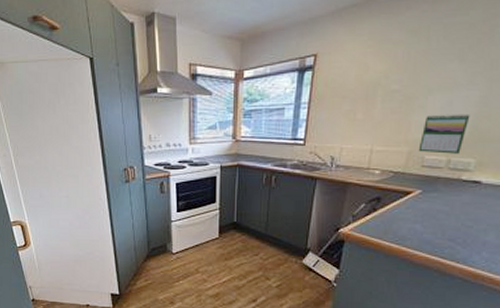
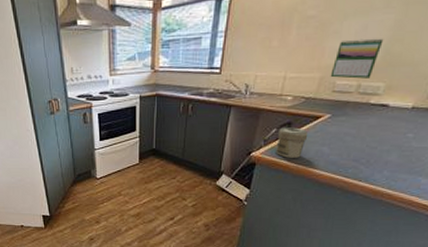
jar: none [365,203,399,236] -> present [276,127,309,158]

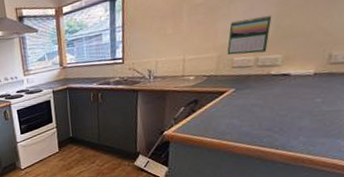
jar: present [276,127,309,158] -> none [187,104,217,134]

